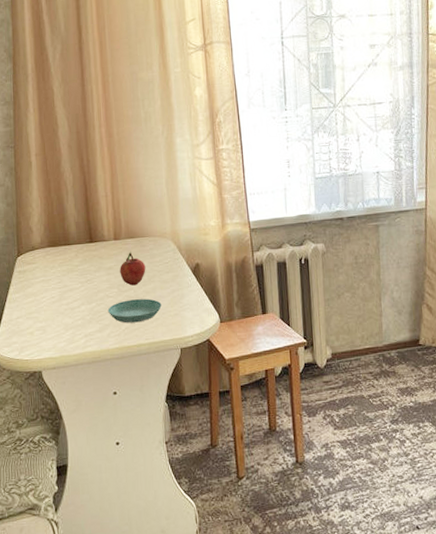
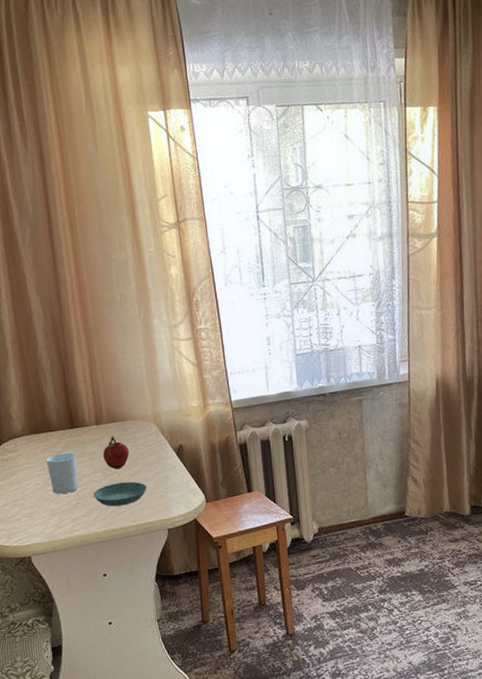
cup: none [62,267,93,309] -> present [46,453,78,494]

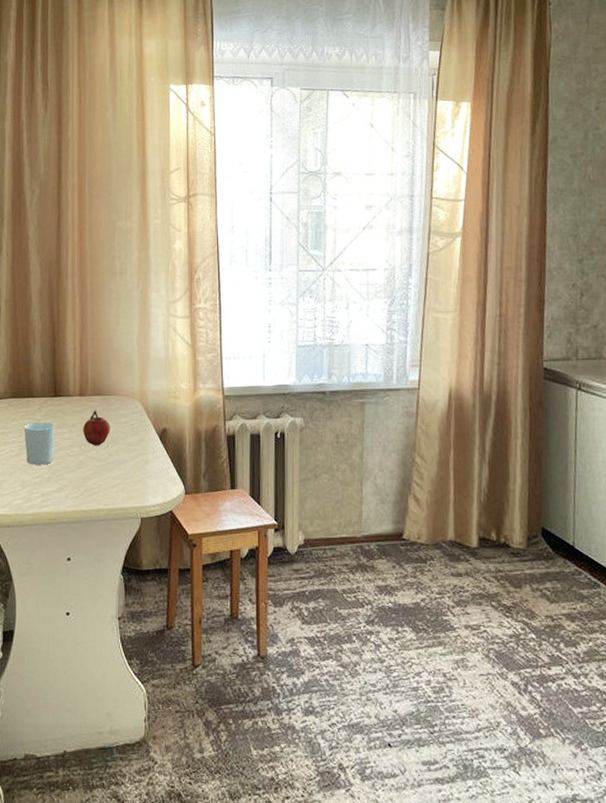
saucer: present [93,481,147,507] -> none [67,461,124,486]

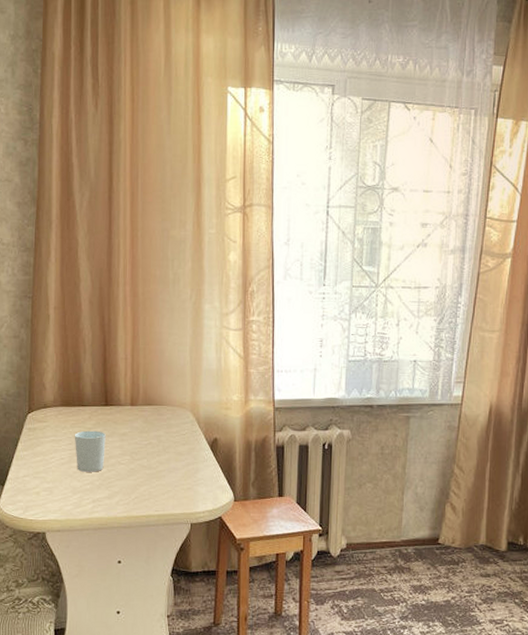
fruit: present [83,409,110,446] -> none [134,419,162,455]

